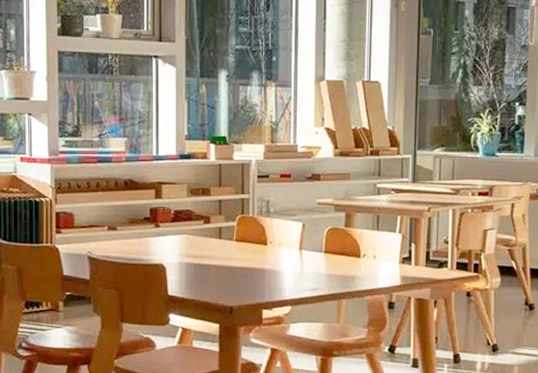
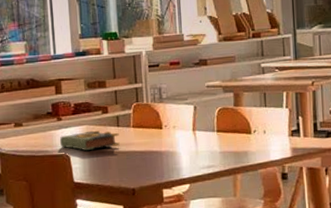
book: none [155,241,221,263] -> present [59,130,120,151]

